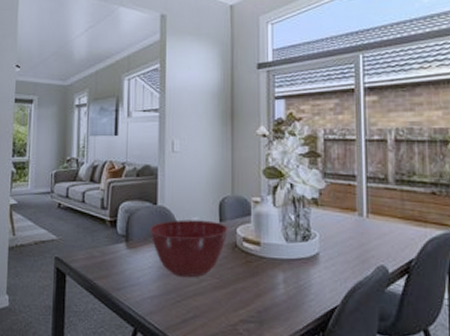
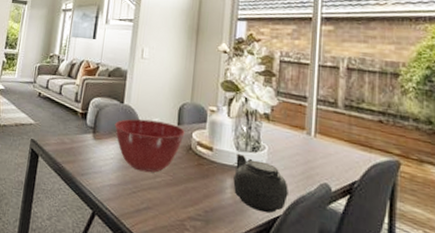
teapot: none [282,245,344,305] -> present [232,153,288,214]

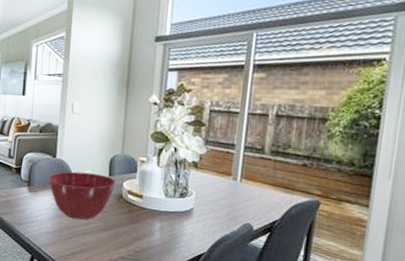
teapot: present [232,153,288,214] -> none [160,199,213,251]

